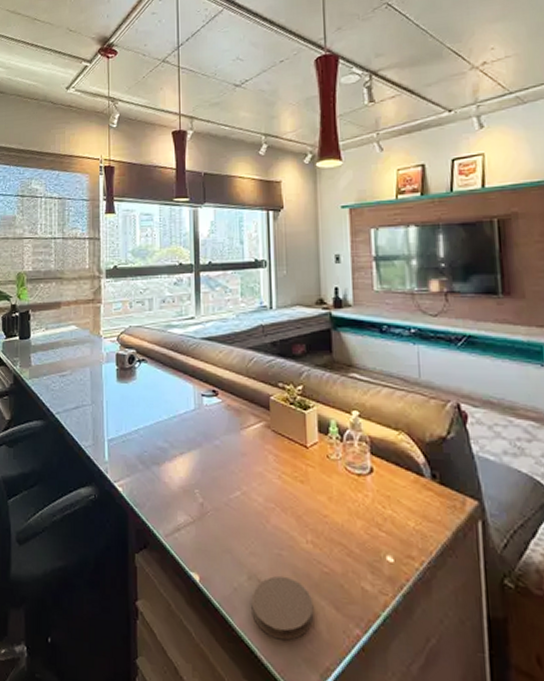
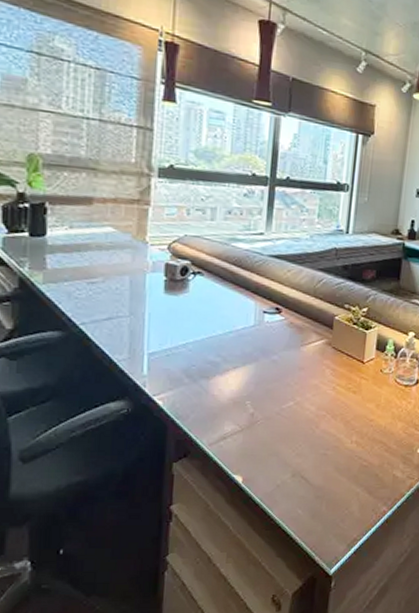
coaster: present [251,575,314,641] -> none [292,471,350,522]

